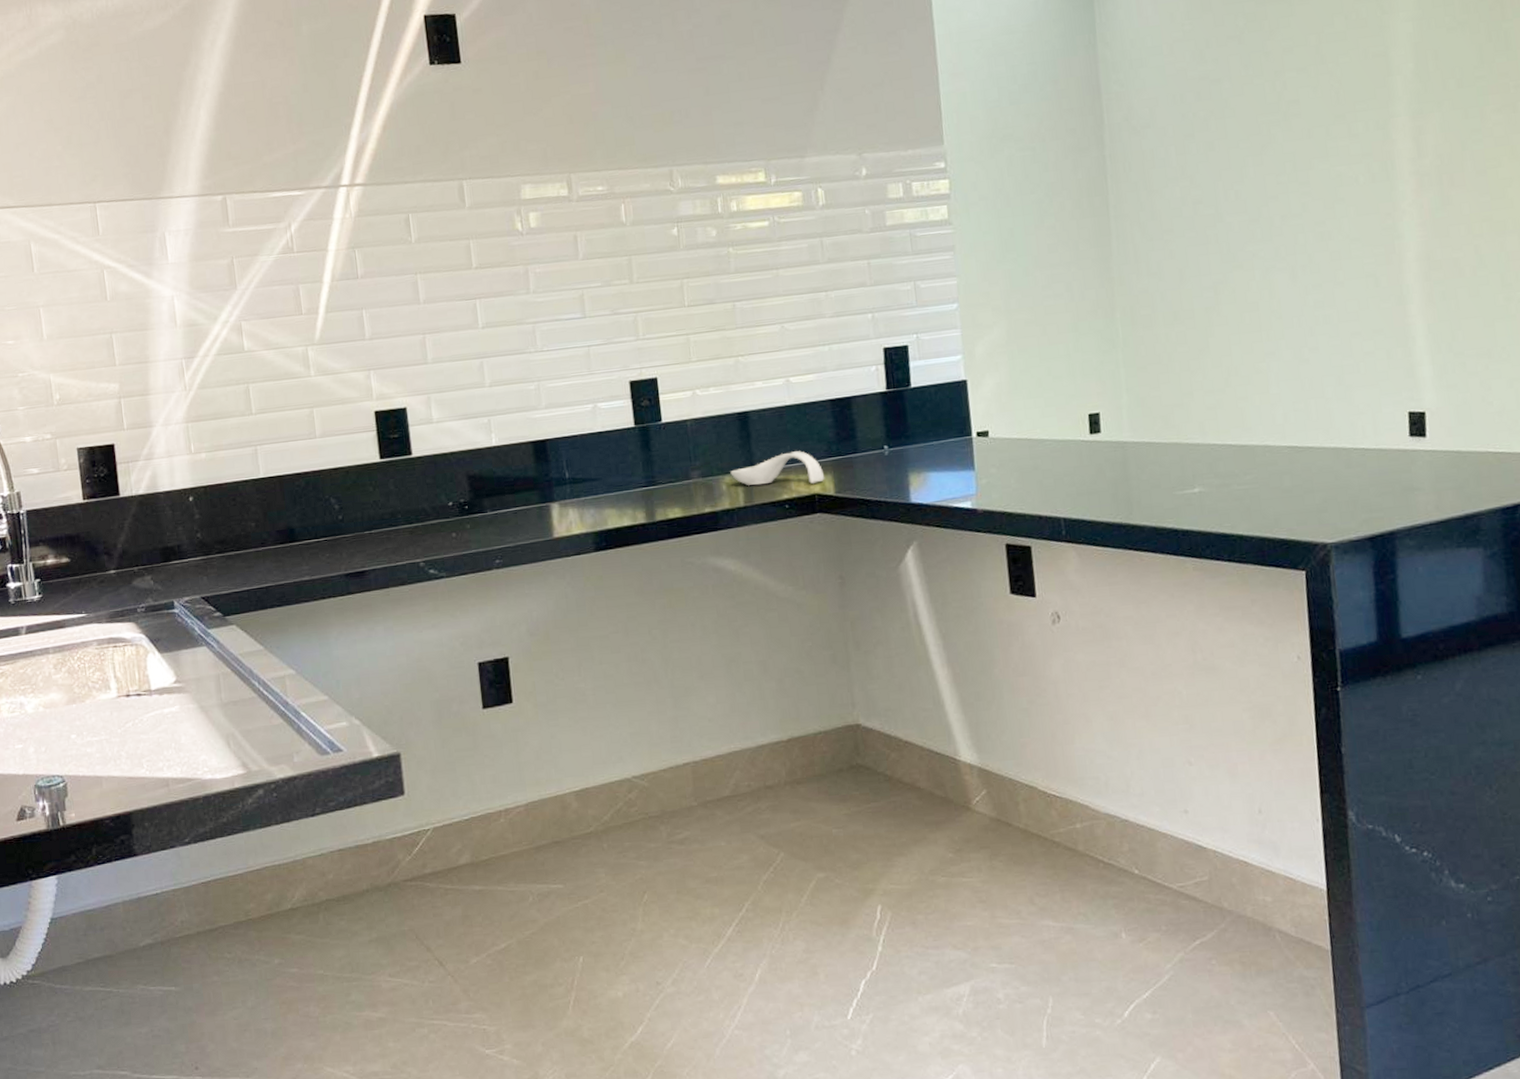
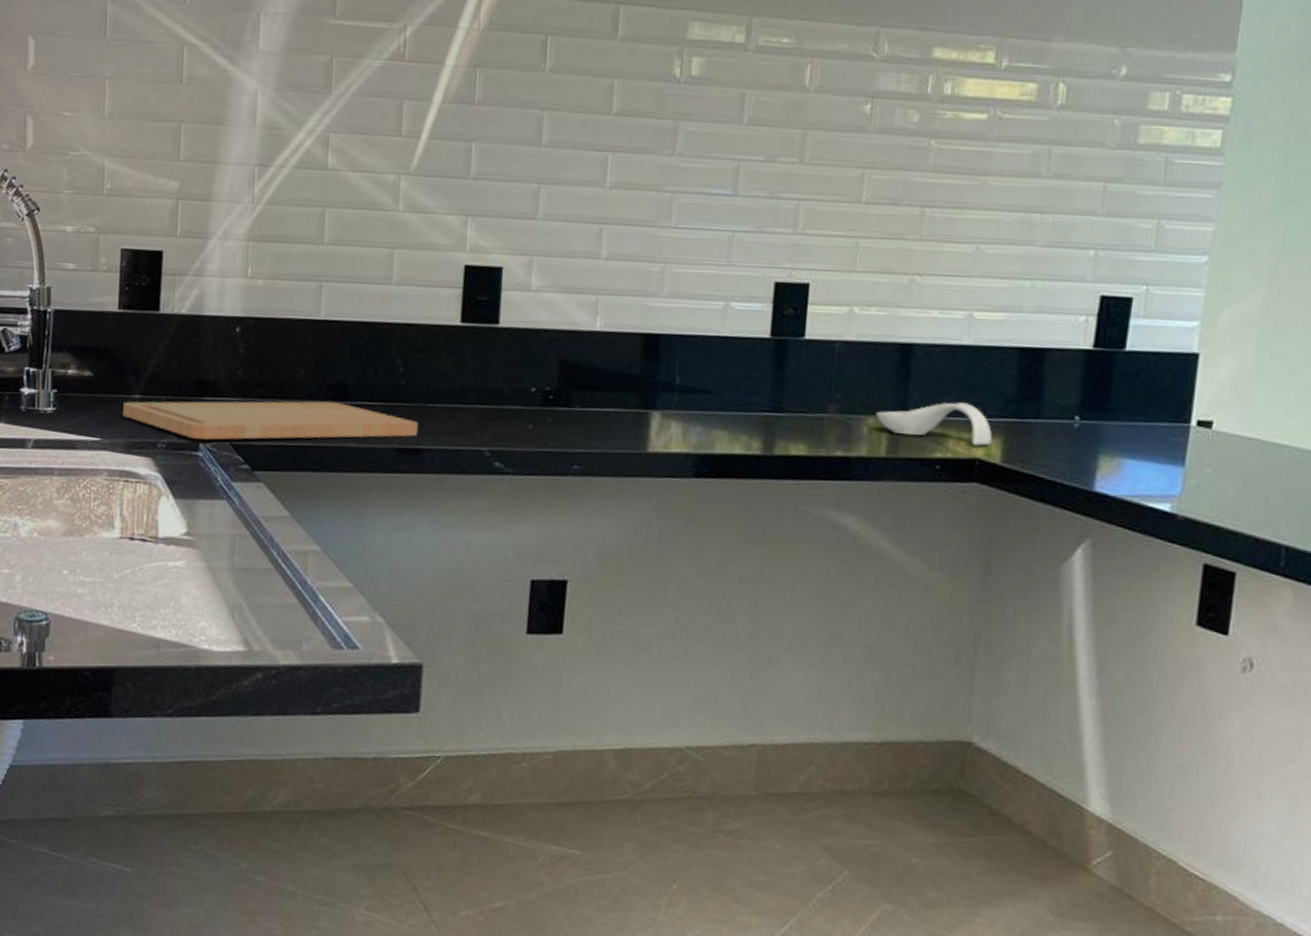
cutting board: none [101,544,361,599] -> present [123,401,419,440]

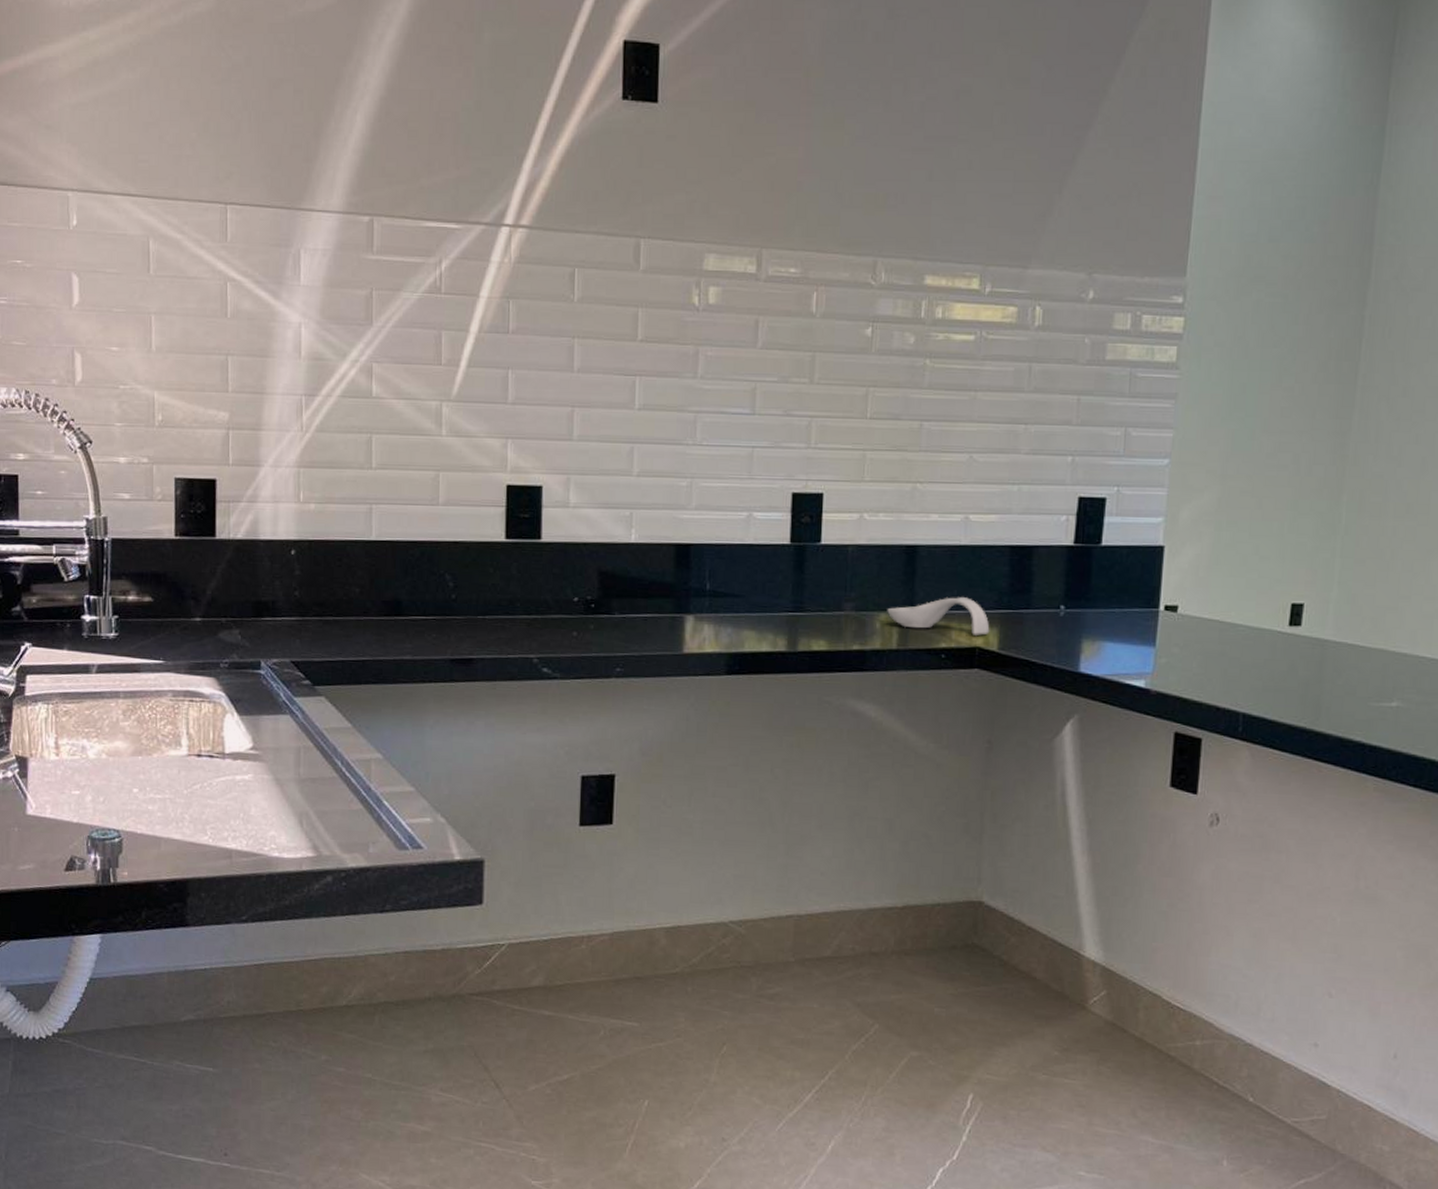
cutting board: present [123,401,419,440] -> none [184,617,470,658]

